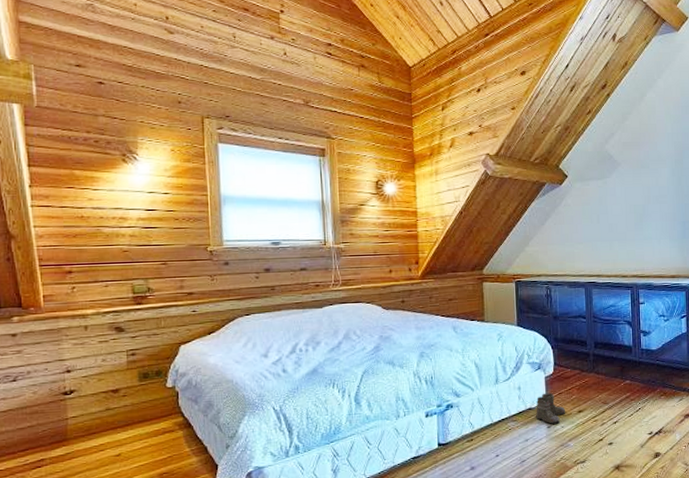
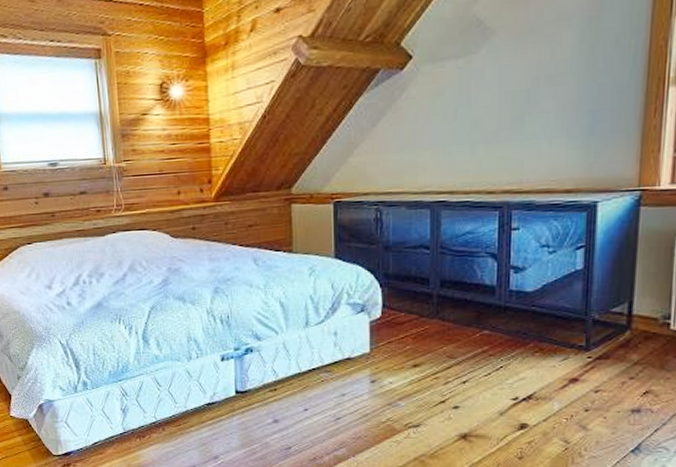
boots: present [535,393,566,424] -> none [355,342,396,379]

